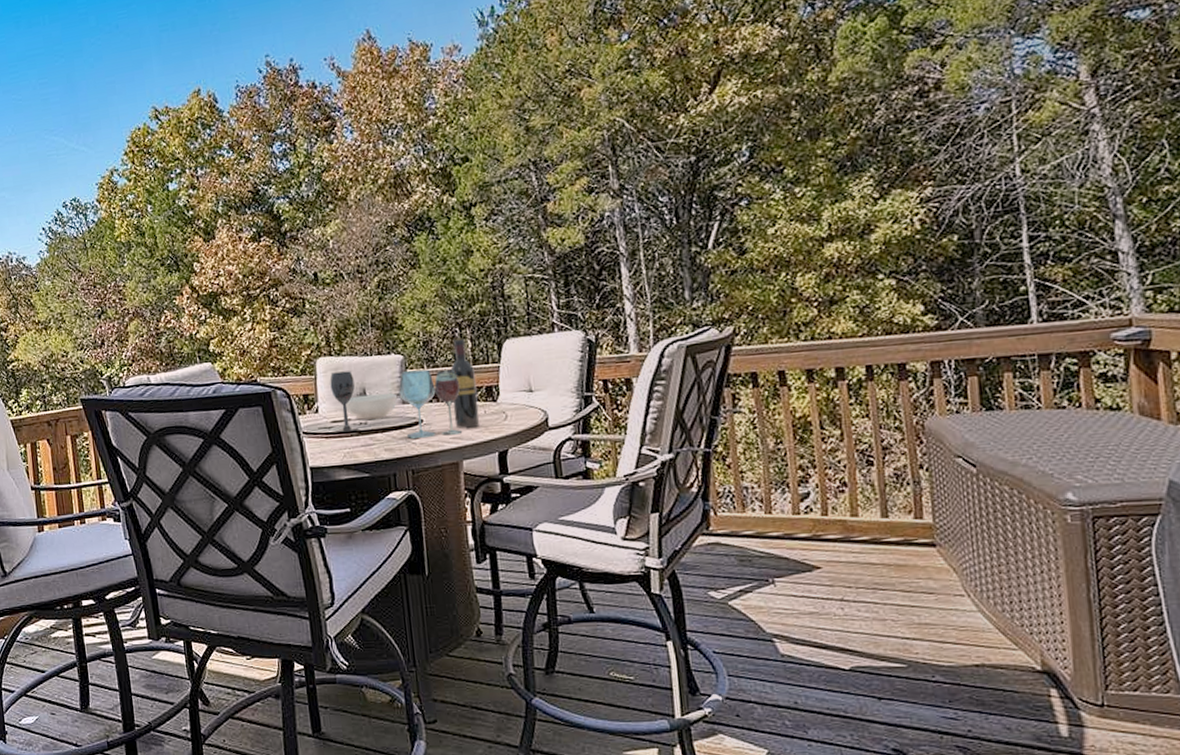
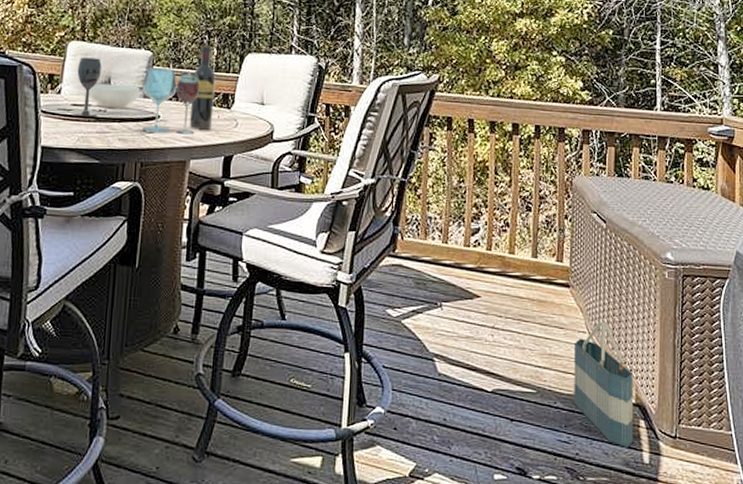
tote bag: none [951,581,1044,722] -> present [574,321,634,449]

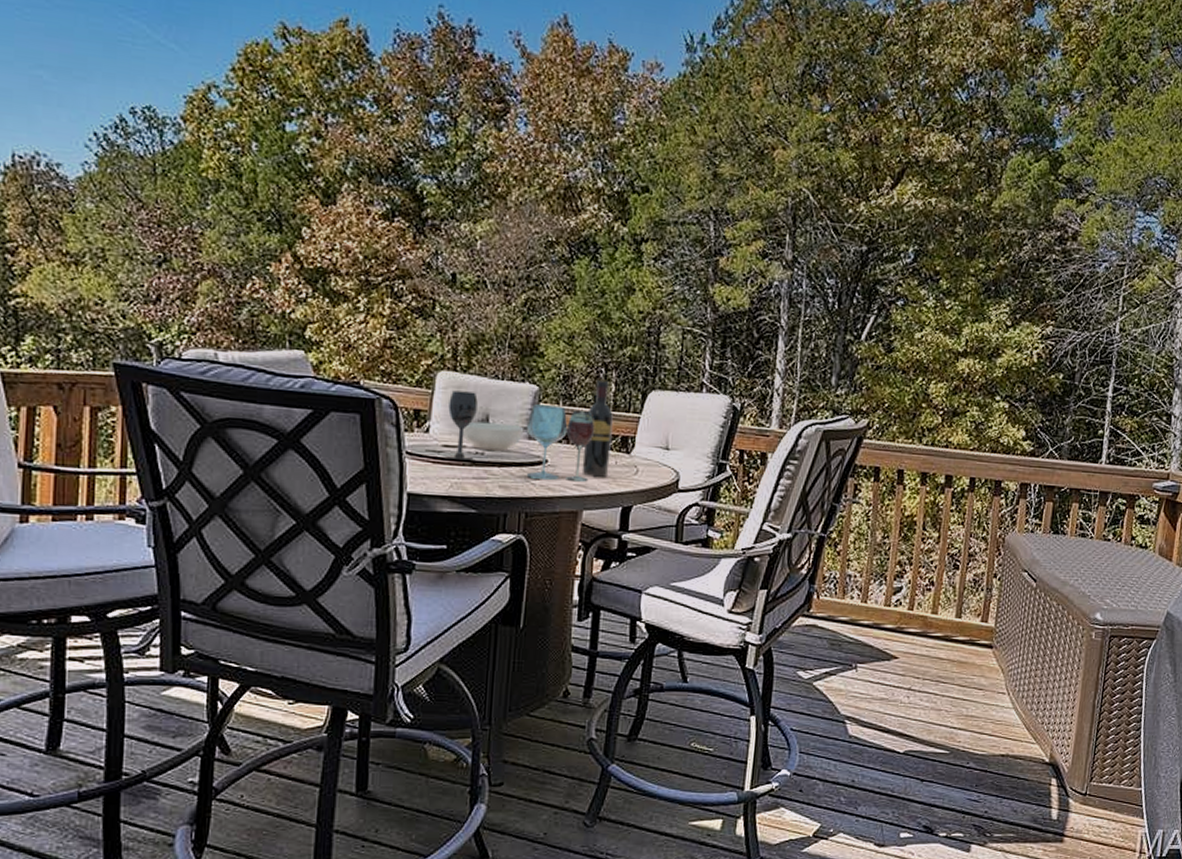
tote bag: present [574,321,634,449] -> none [987,682,1049,806]

